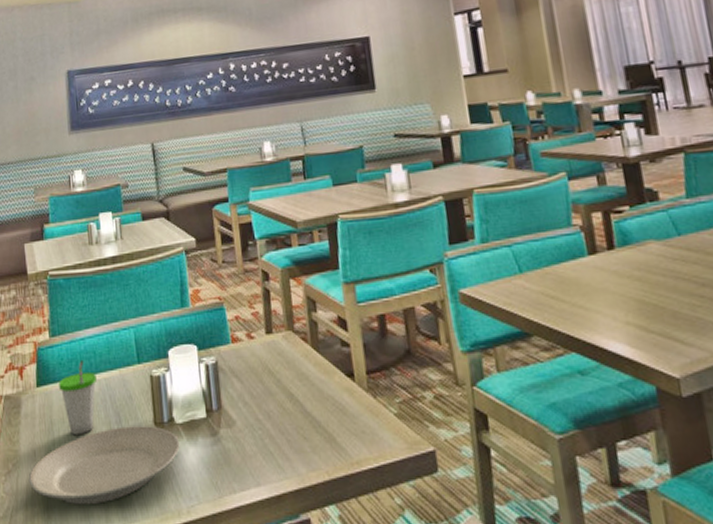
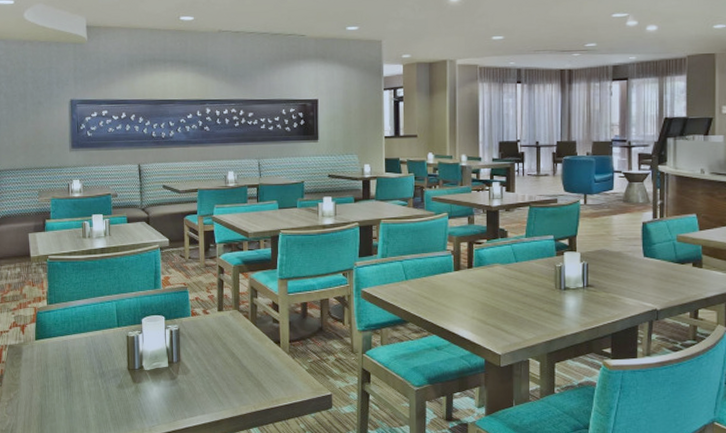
plate: present [28,426,180,505] -> none [26,371,147,424]
cup: present [59,359,97,436] -> none [54,322,84,376]

